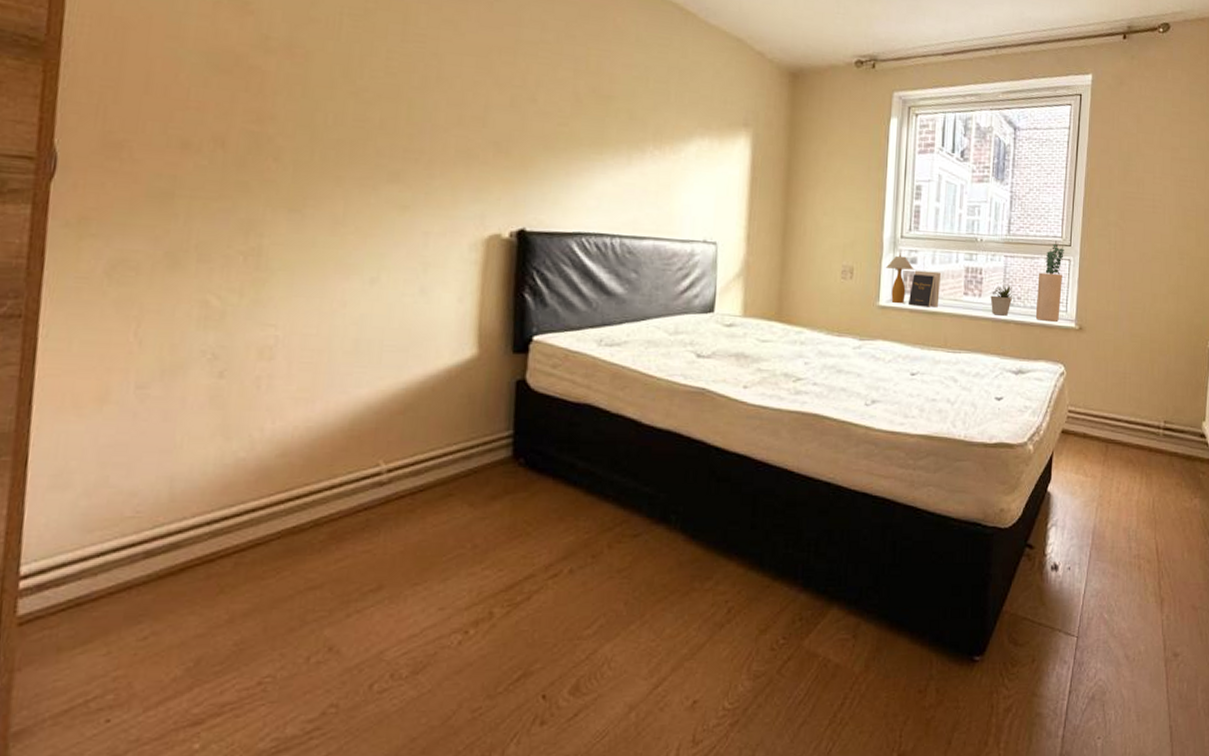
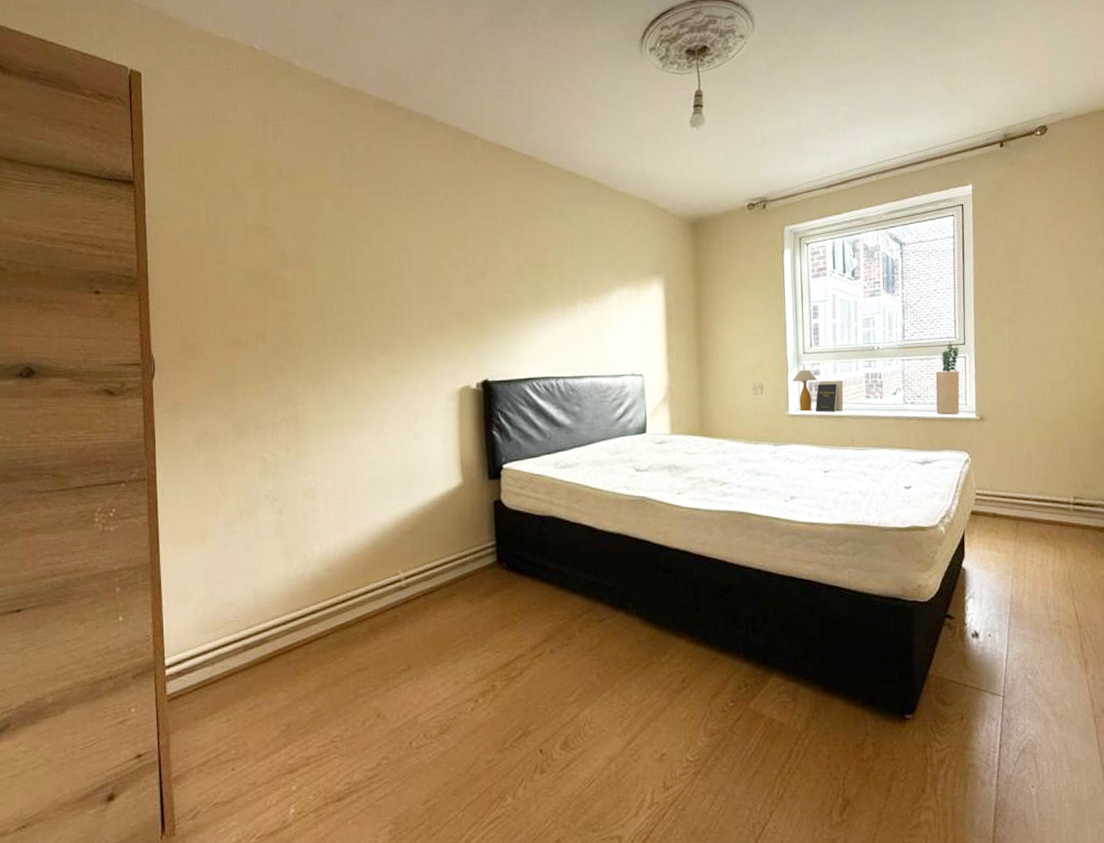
potted plant: present [990,285,1013,316] -> none [891,386,913,414]

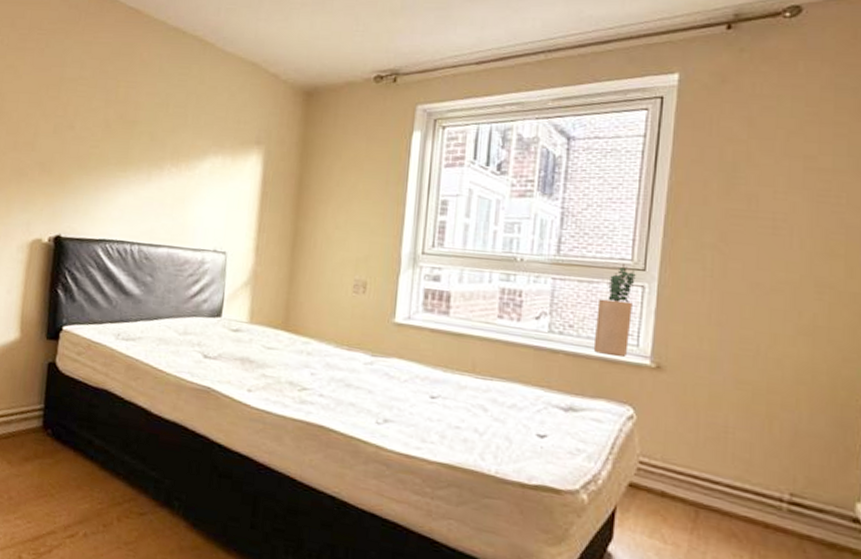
table lamp: present [792,367,818,412] -> none [404,270,437,323]
books: present [815,380,844,413] -> none [428,288,469,330]

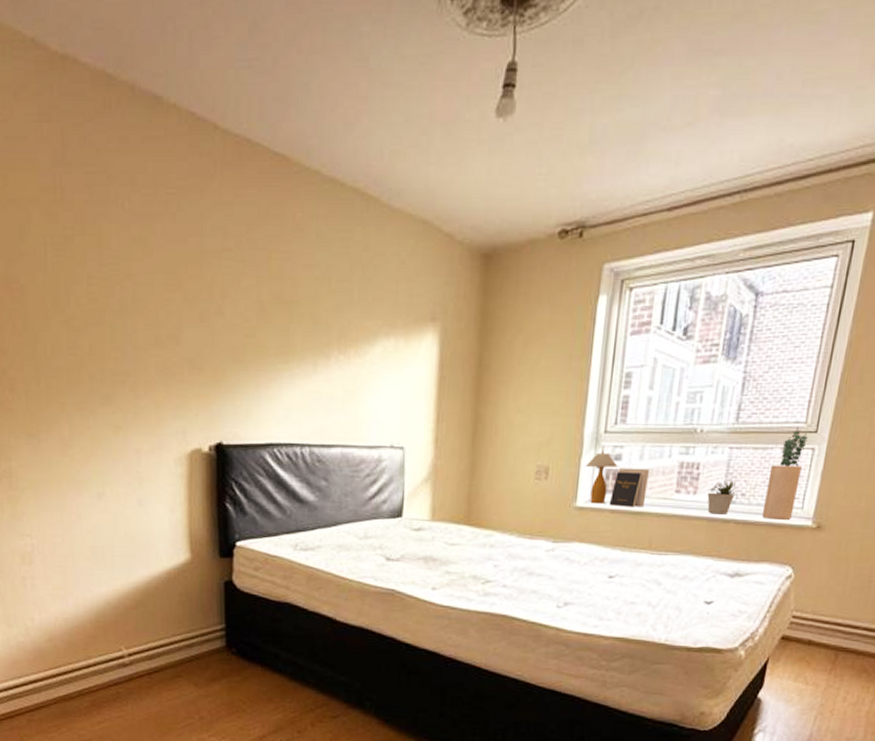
table lamp: none [404,270,437,323] -> present [586,449,618,505]
books: none [428,288,469,330] -> present [608,468,649,508]
potted plant: none [532,311,563,345] -> present [707,481,736,515]

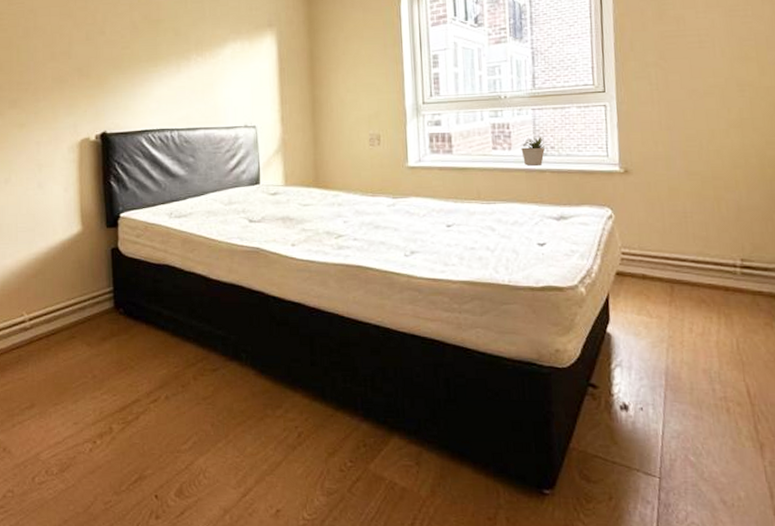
table lamp: present [586,449,618,505] -> none [411,117,439,164]
books: present [608,468,649,508] -> none [436,131,468,165]
vase: present [761,426,808,521] -> none [571,88,601,168]

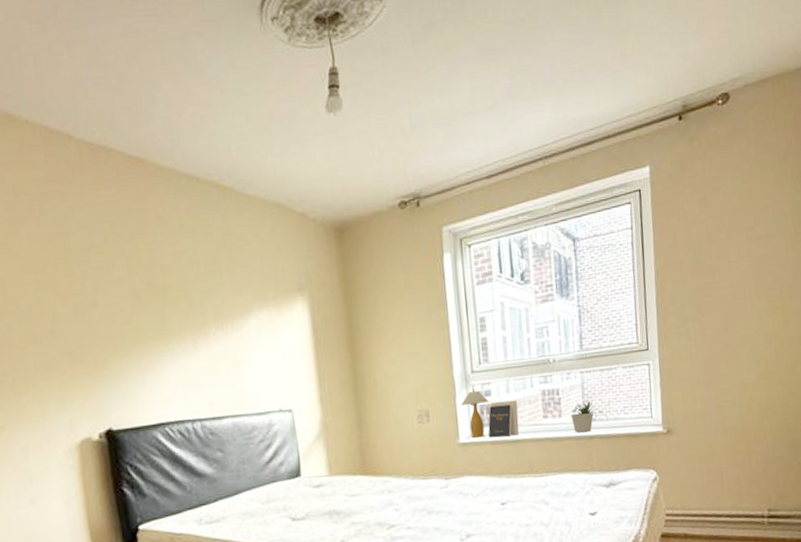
table lamp: none [411,117,439,164] -> present [461,388,490,439]
books: none [436,131,468,165] -> present [488,400,520,439]

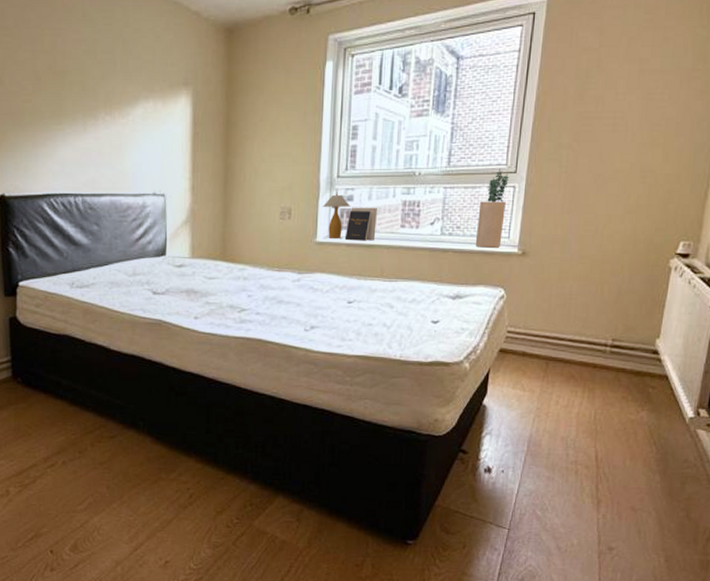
potted plant: present [570,401,594,433] -> none [428,216,452,245]
vase: none [617,347,645,431] -> present [475,168,509,249]

